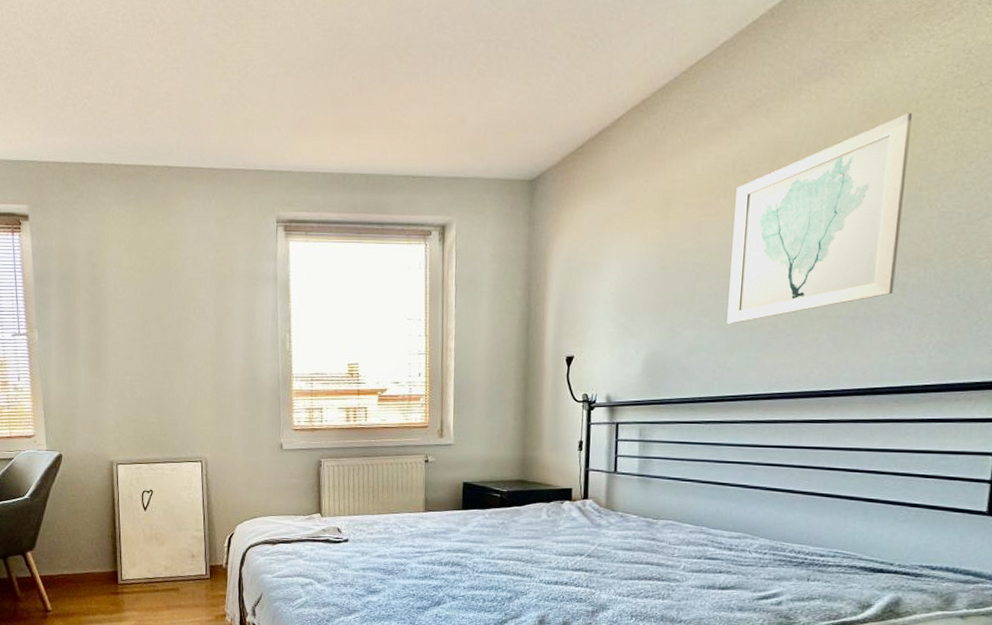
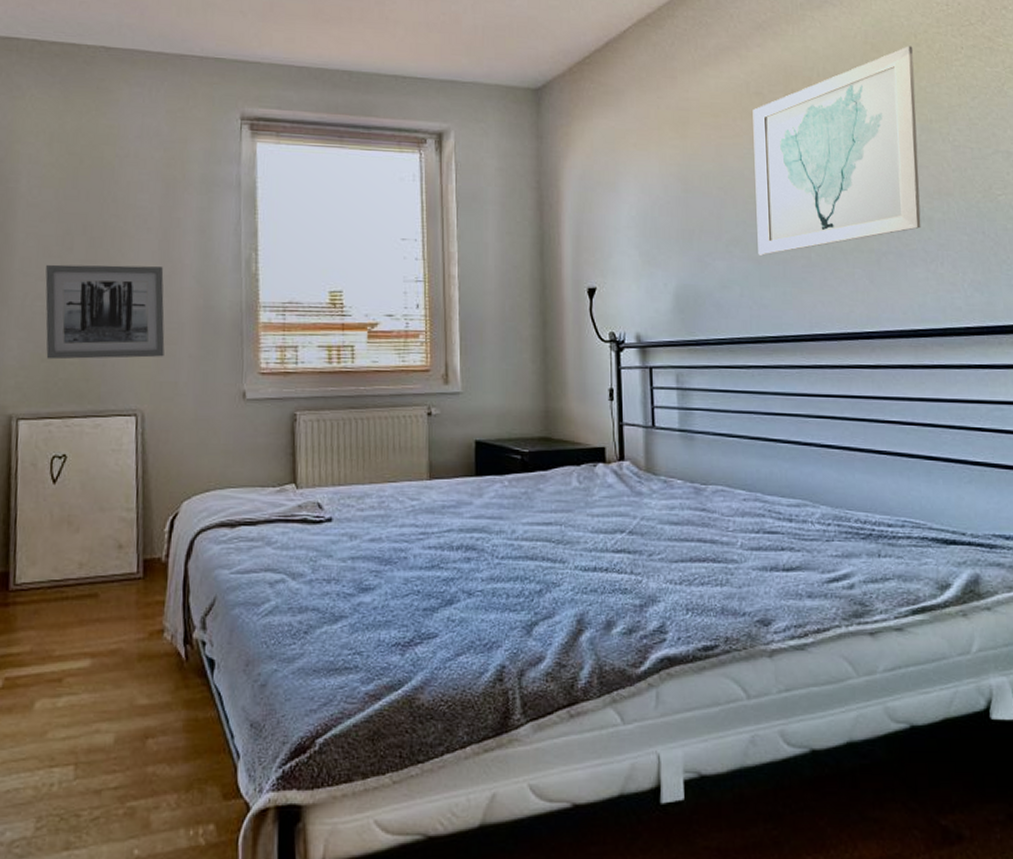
wall art: none [131,347,221,420] -> present [45,264,165,360]

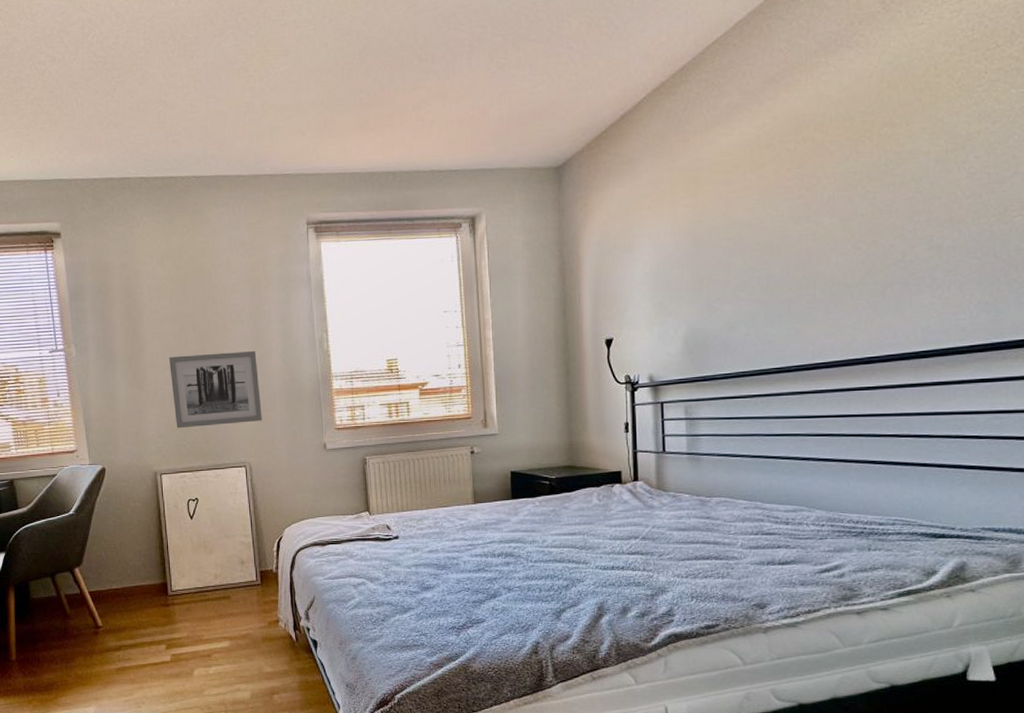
wall art: present [752,46,921,256] -> none [763,78,933,297]

